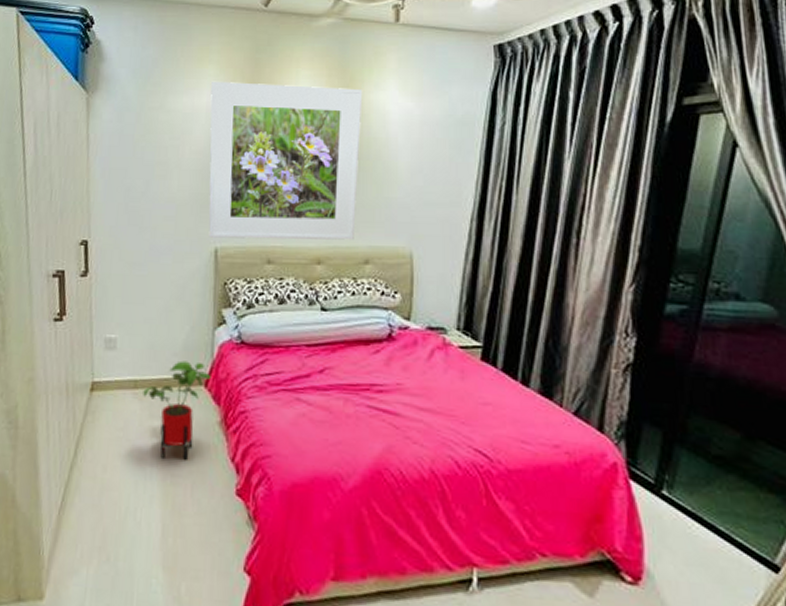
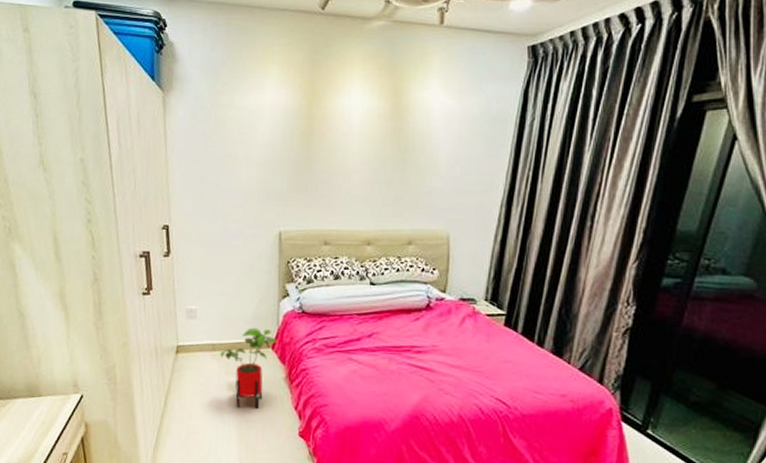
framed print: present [208,81,363,240] -> none [273,80,410,224]

